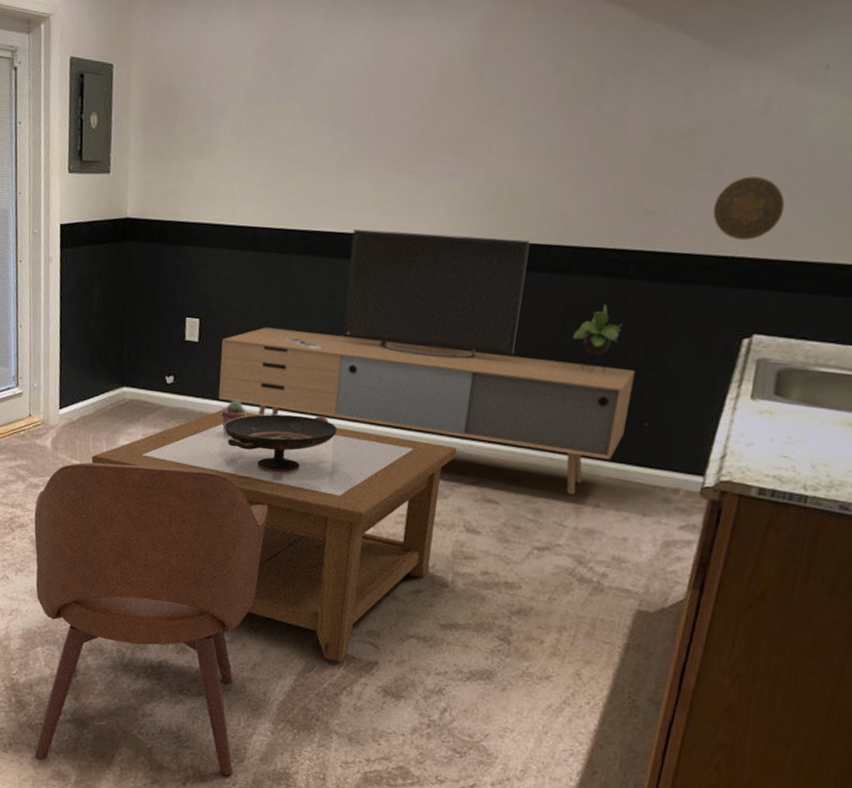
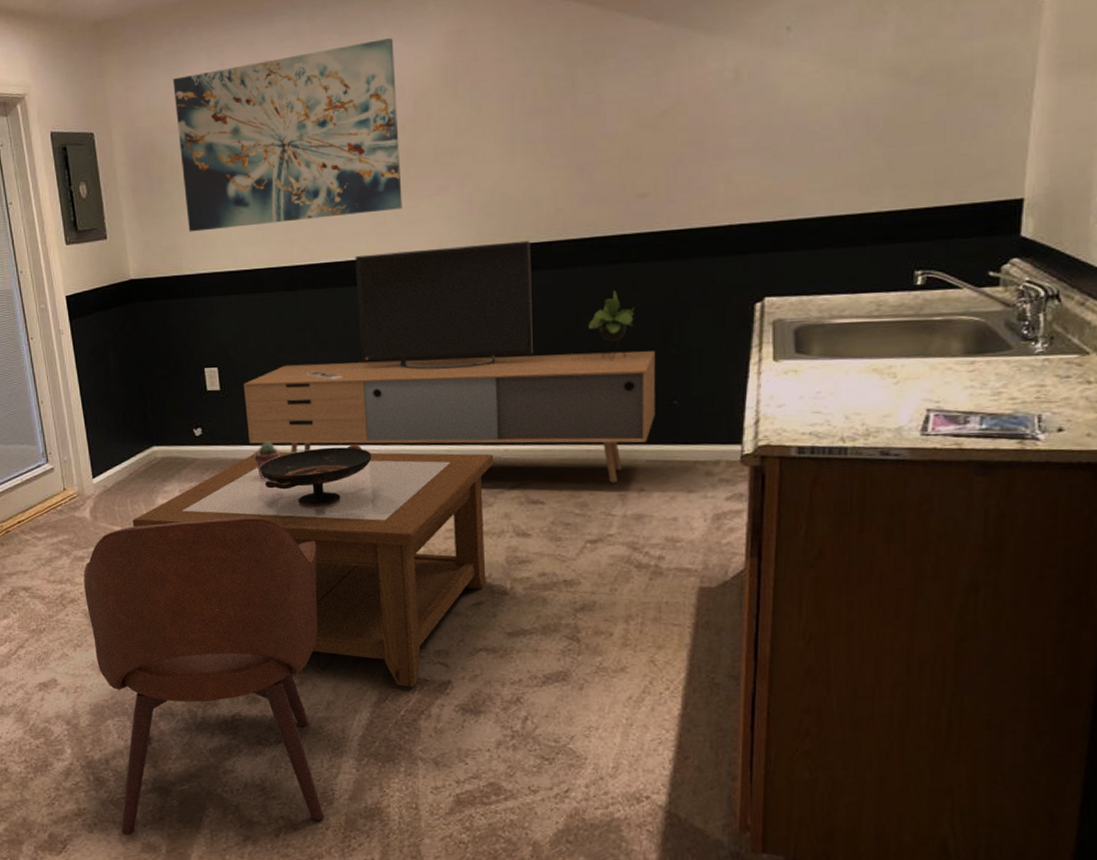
wall art: none [192,13,428,189] -> present [173,38,403,232]
decorative plate: present [713,176,785,240] -> none [703,144,772,208]

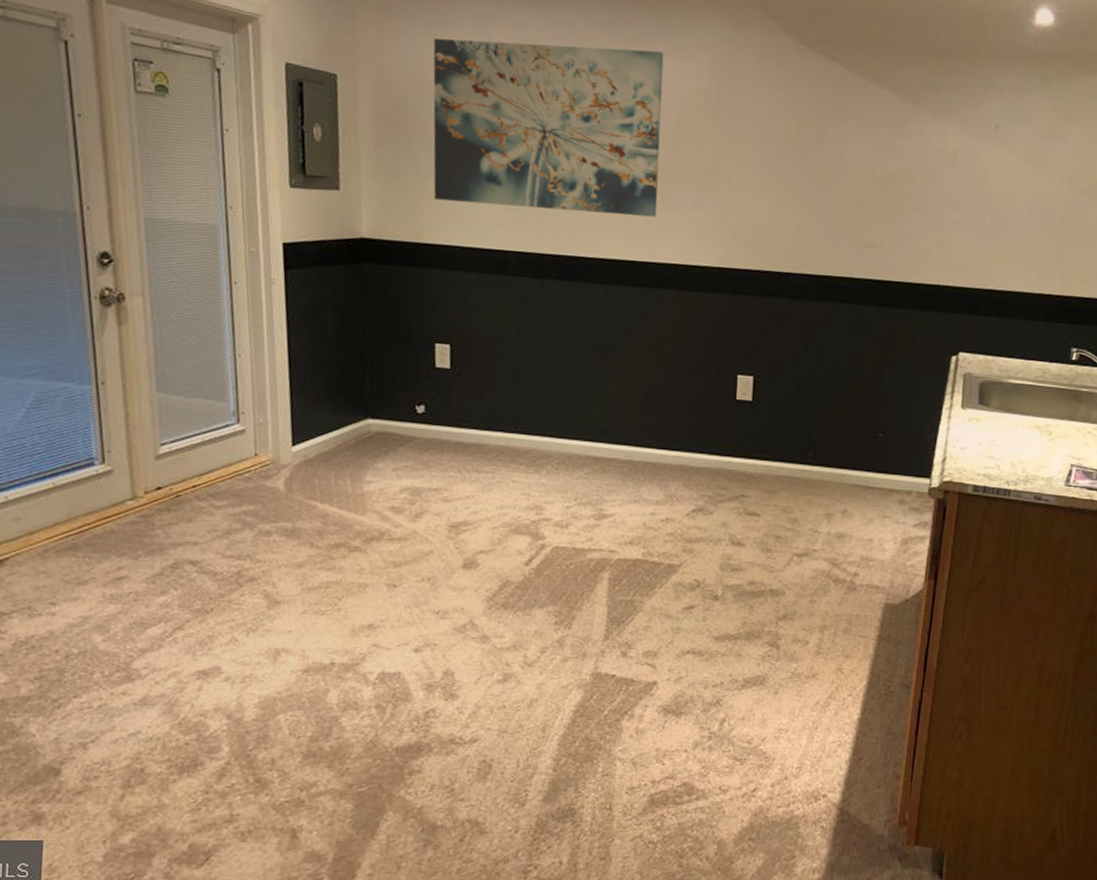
chair: present [83,516,324,836] -> none [267,501,537,844]
coffee table: present [132,451,494,687] -> none [334,439,719,687]
media console: present [244,240,656,483] -> none [475,254,869,503]
potted succulent: present [253,442,281,479] -> none [478,428,508,466]
decorative bowl: present [260,444,372,507] -> none [484,440,602,500]

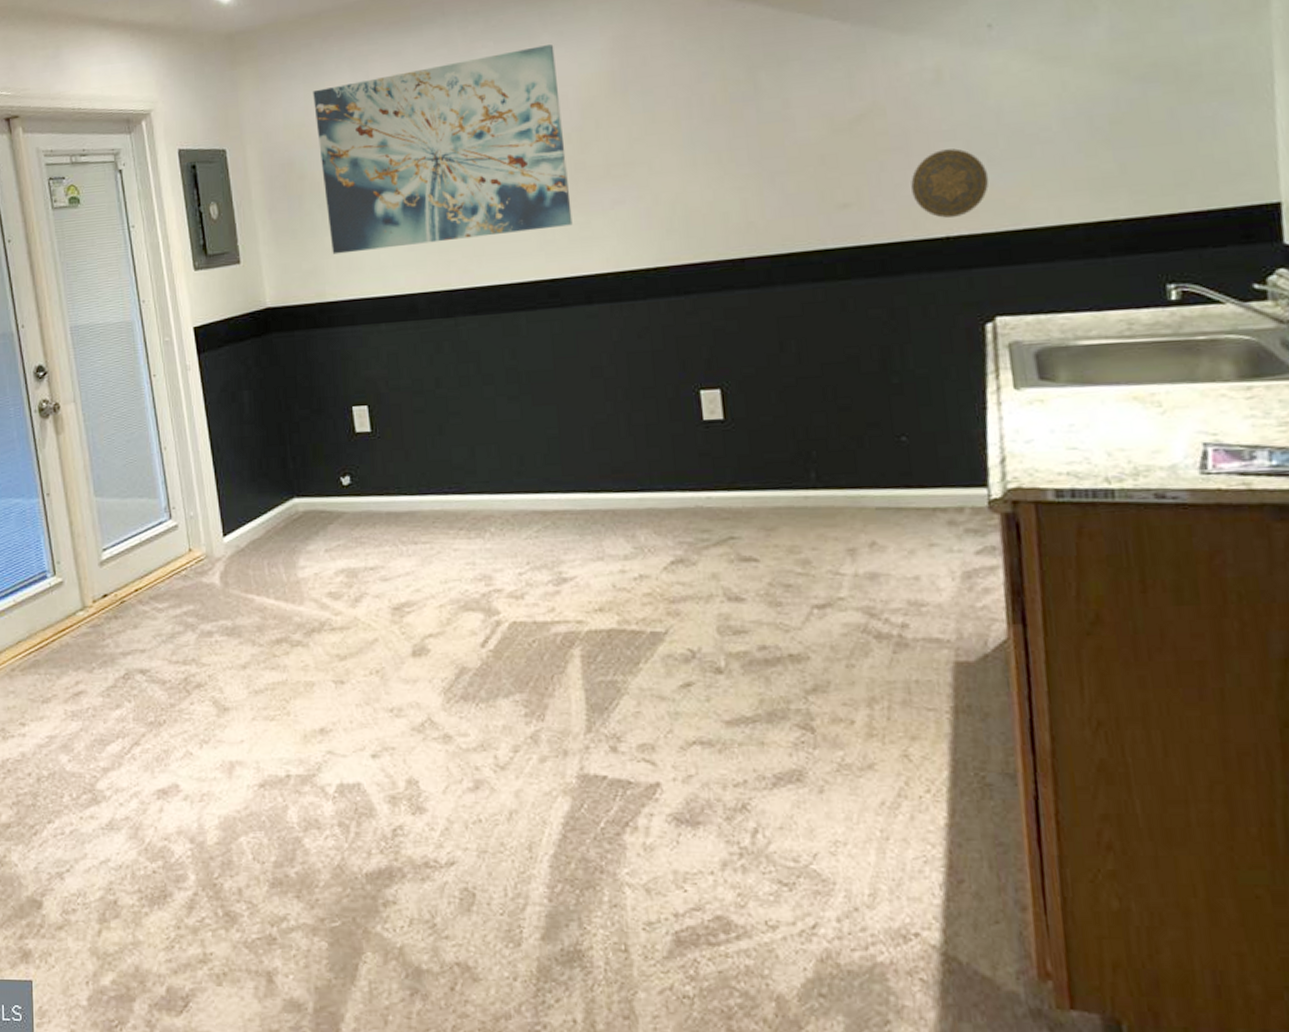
decorative plate: none [920,216,975,271] -> present [911,148,989,218]

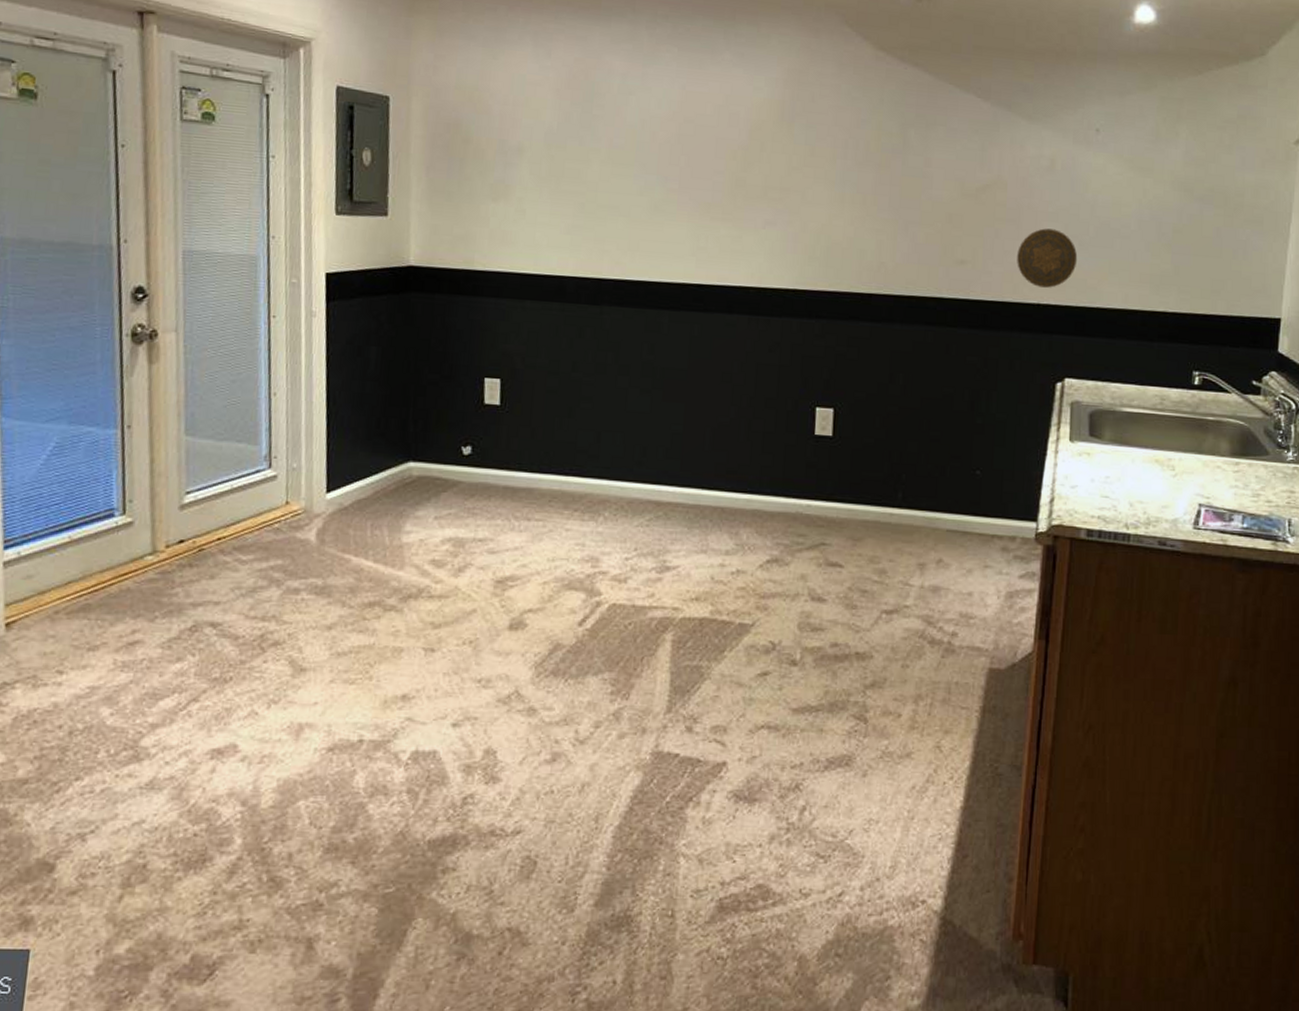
wall art: present [313,44,573,255] -> none [487,56,734,237]

